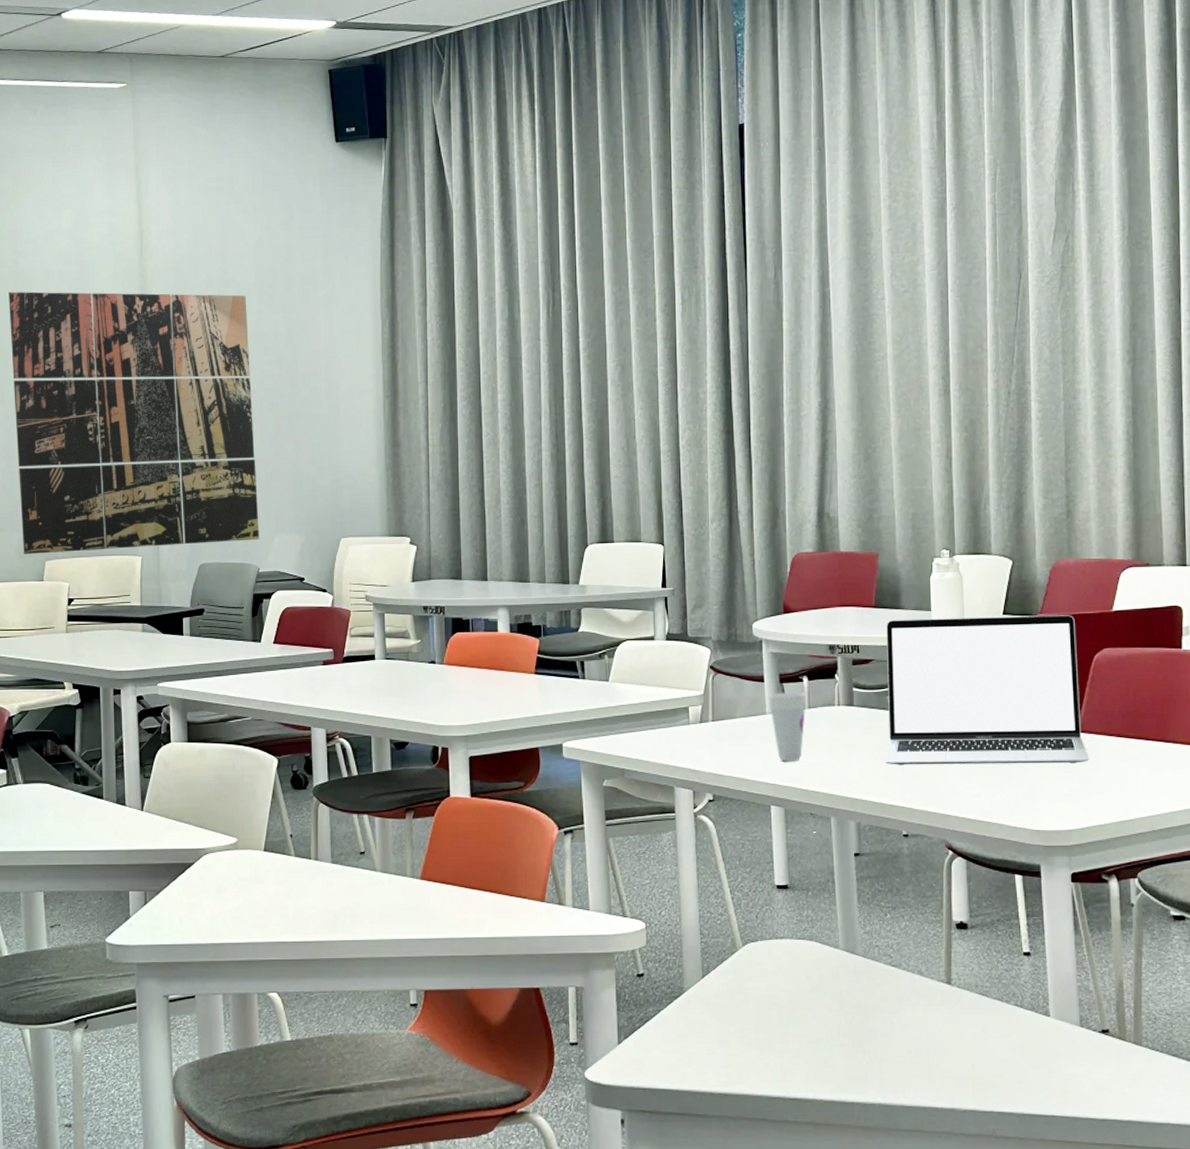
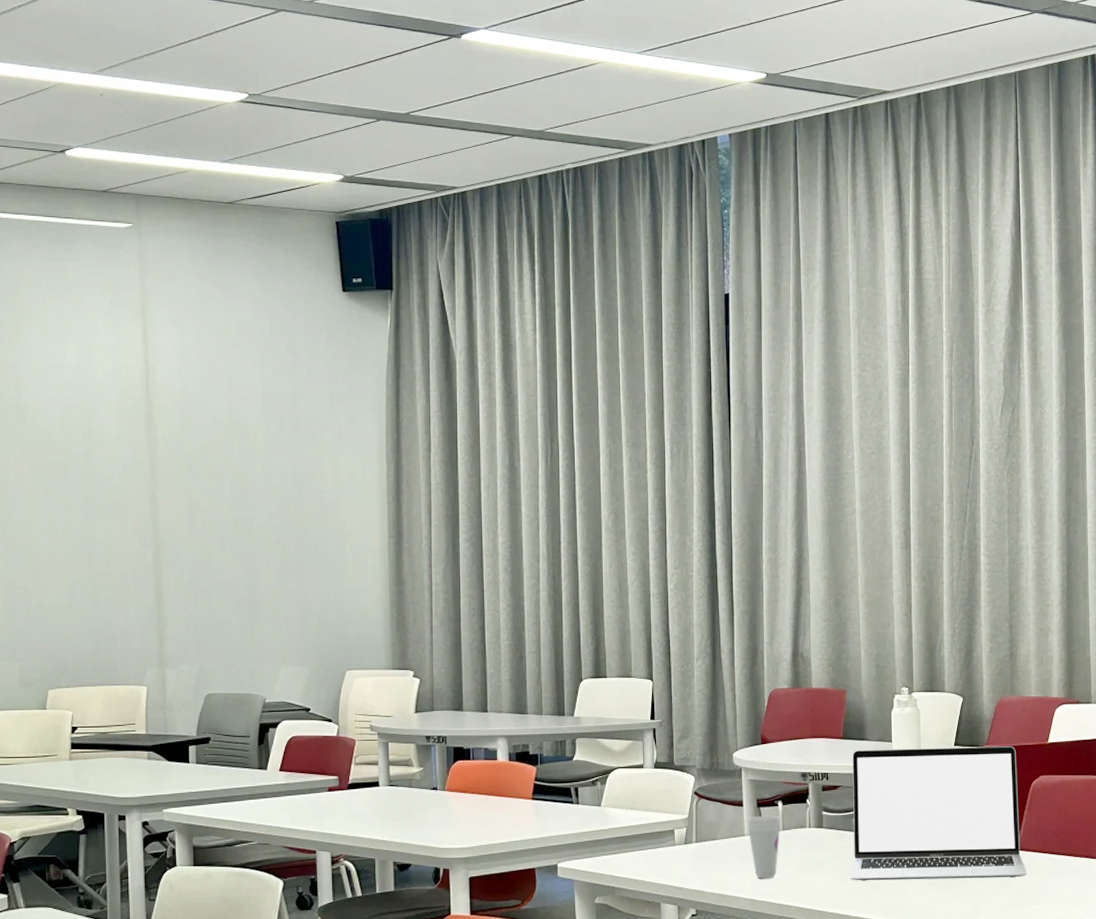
wall art: present [9,291,259,554] -> none [10,423,266,683]

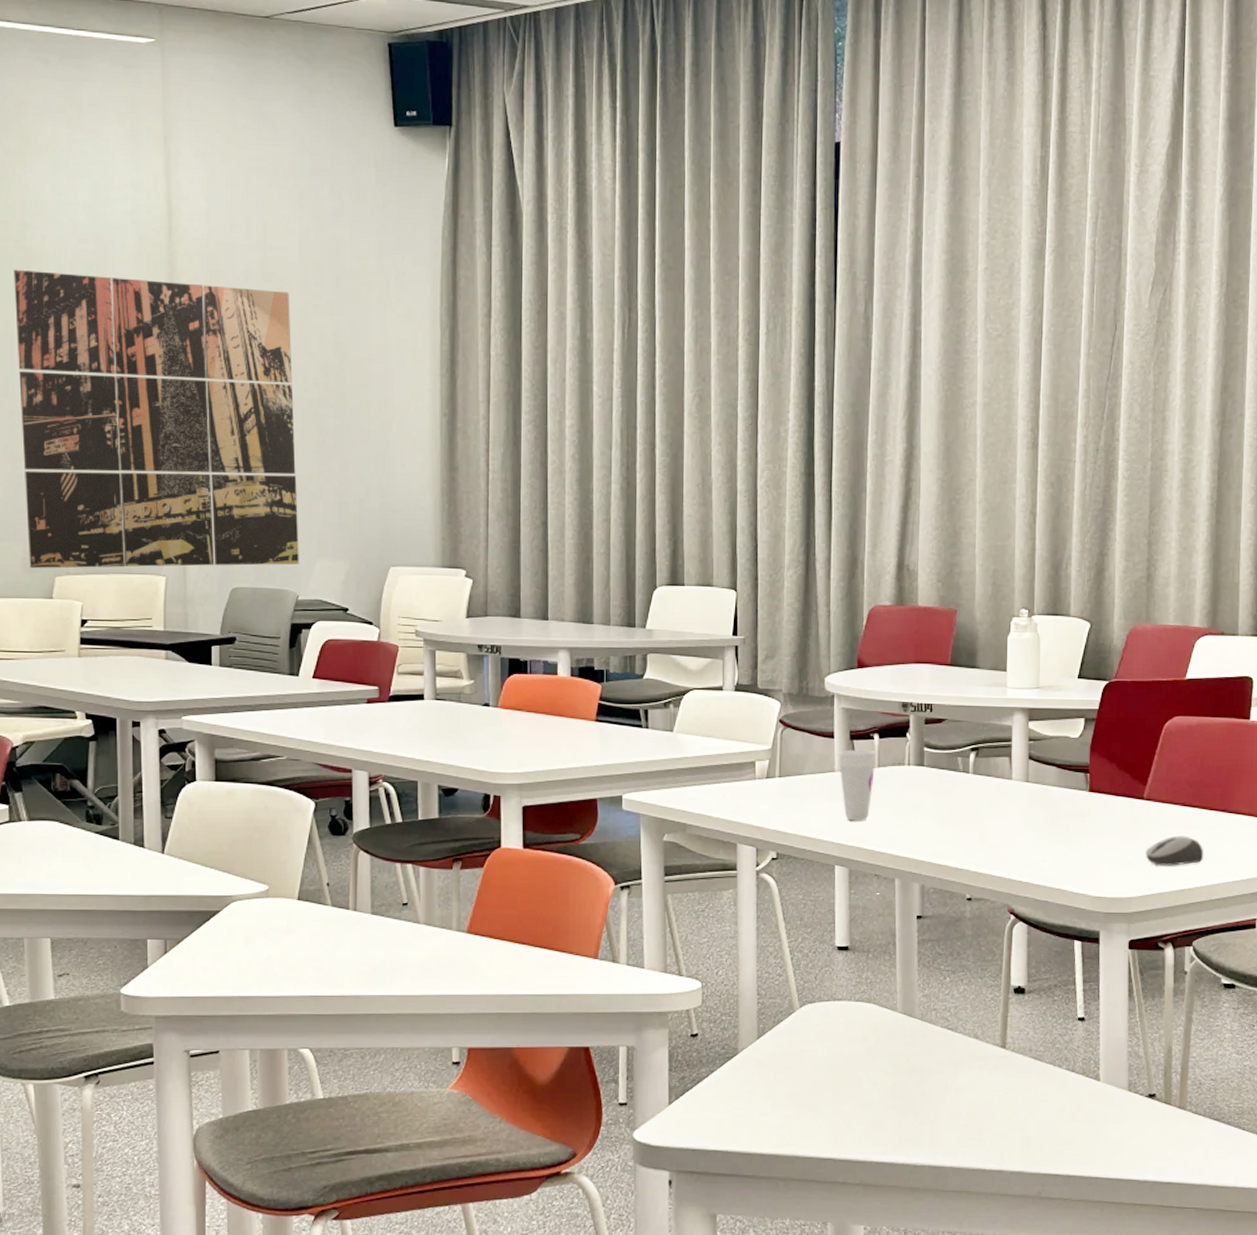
wall art: none [10,423,266,683] -> present [14,269,299,569]
laptop: present [850,746,1027,881] -> none [952,679,1154,831]
computer mouse: none [1020,880,1072,908] -> present [1145,835,1204,866]

